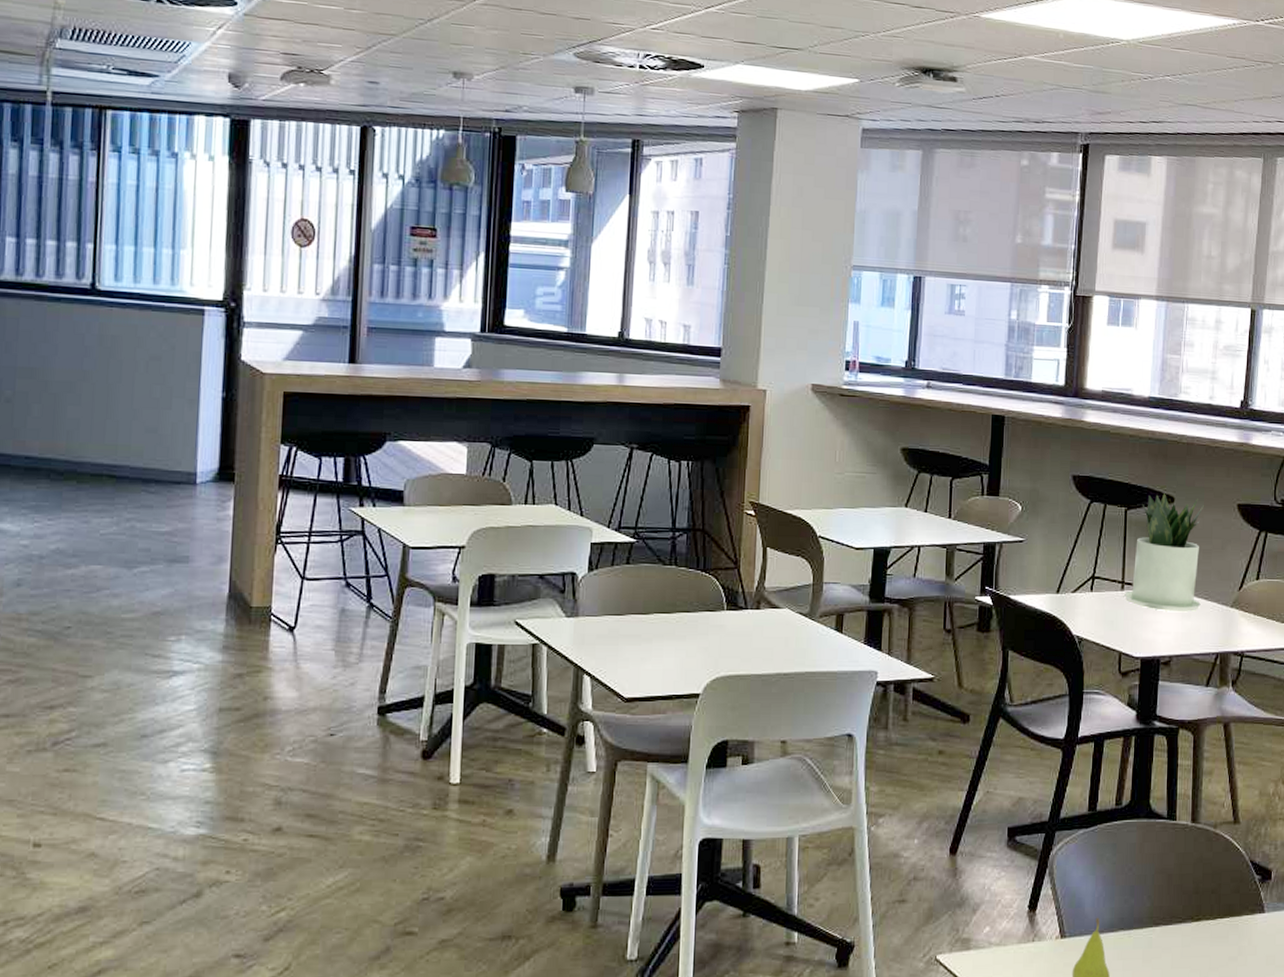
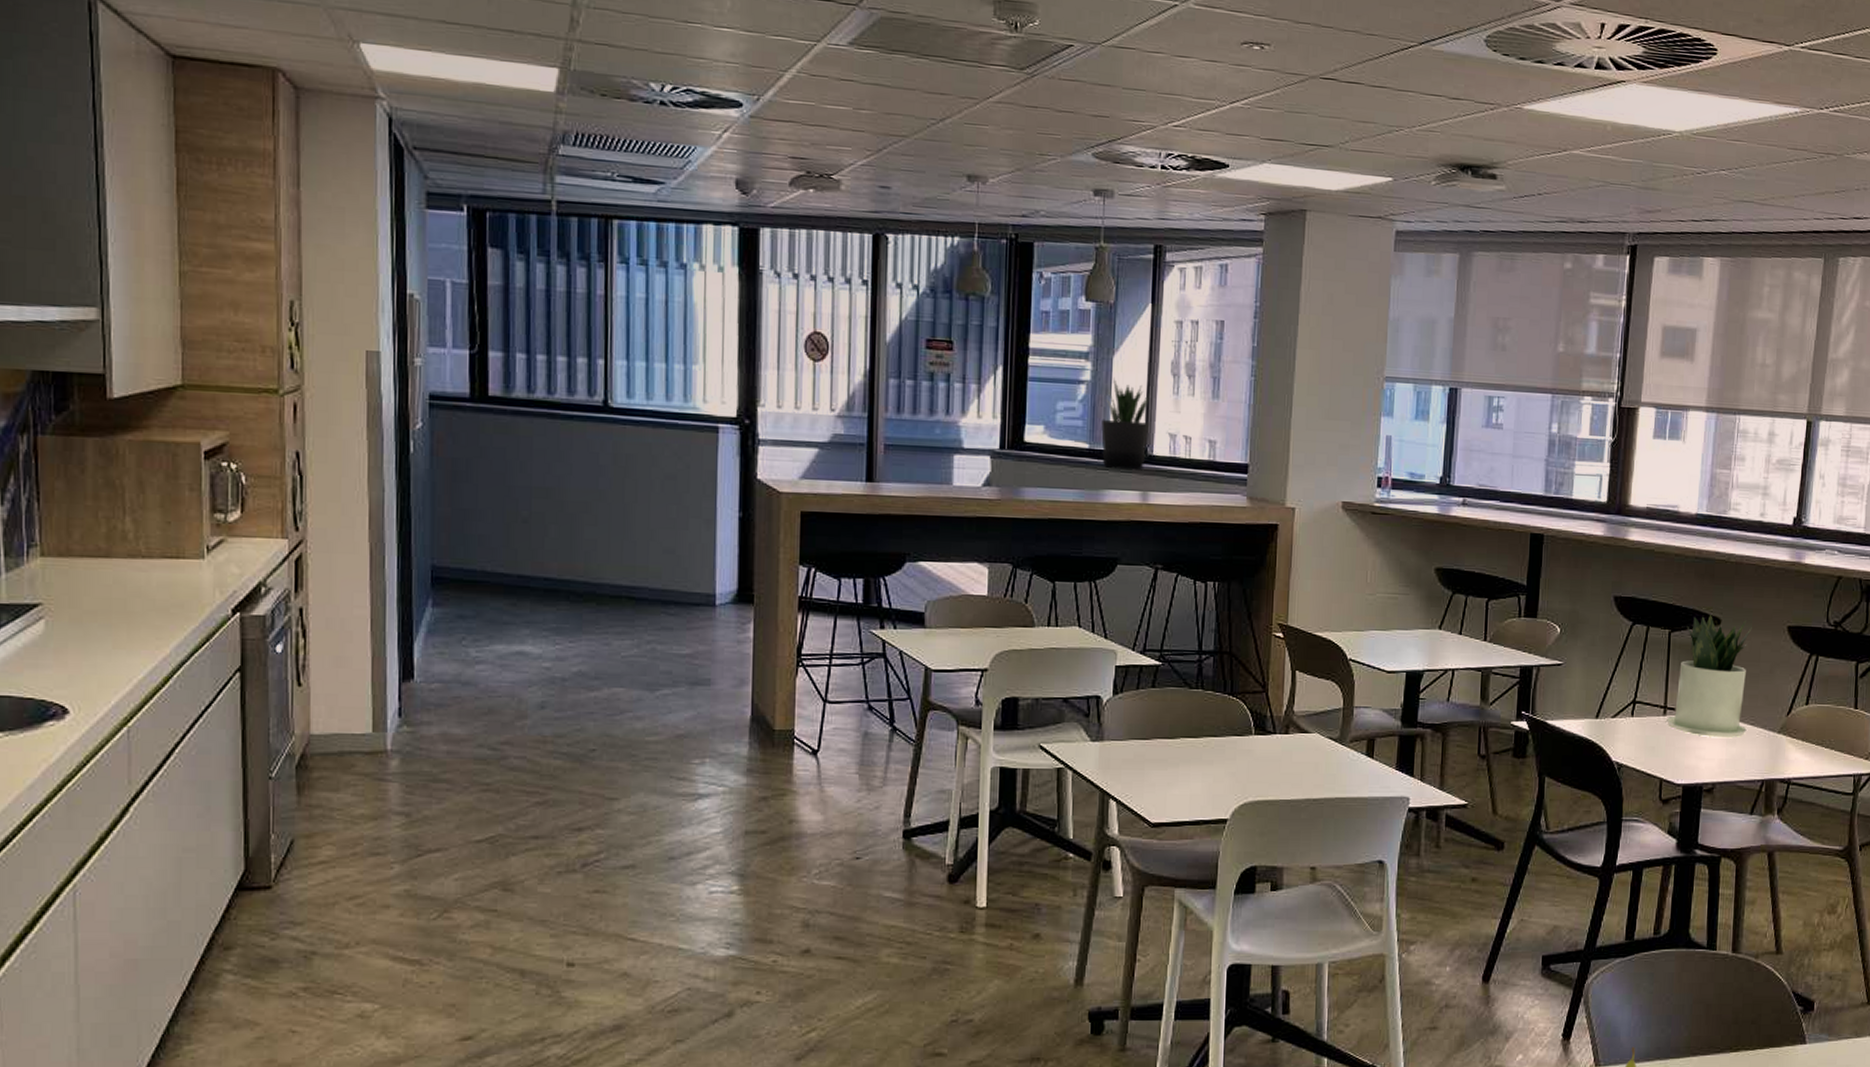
planter: none [579,265,628,352] -> present [1101,378,1151,469]

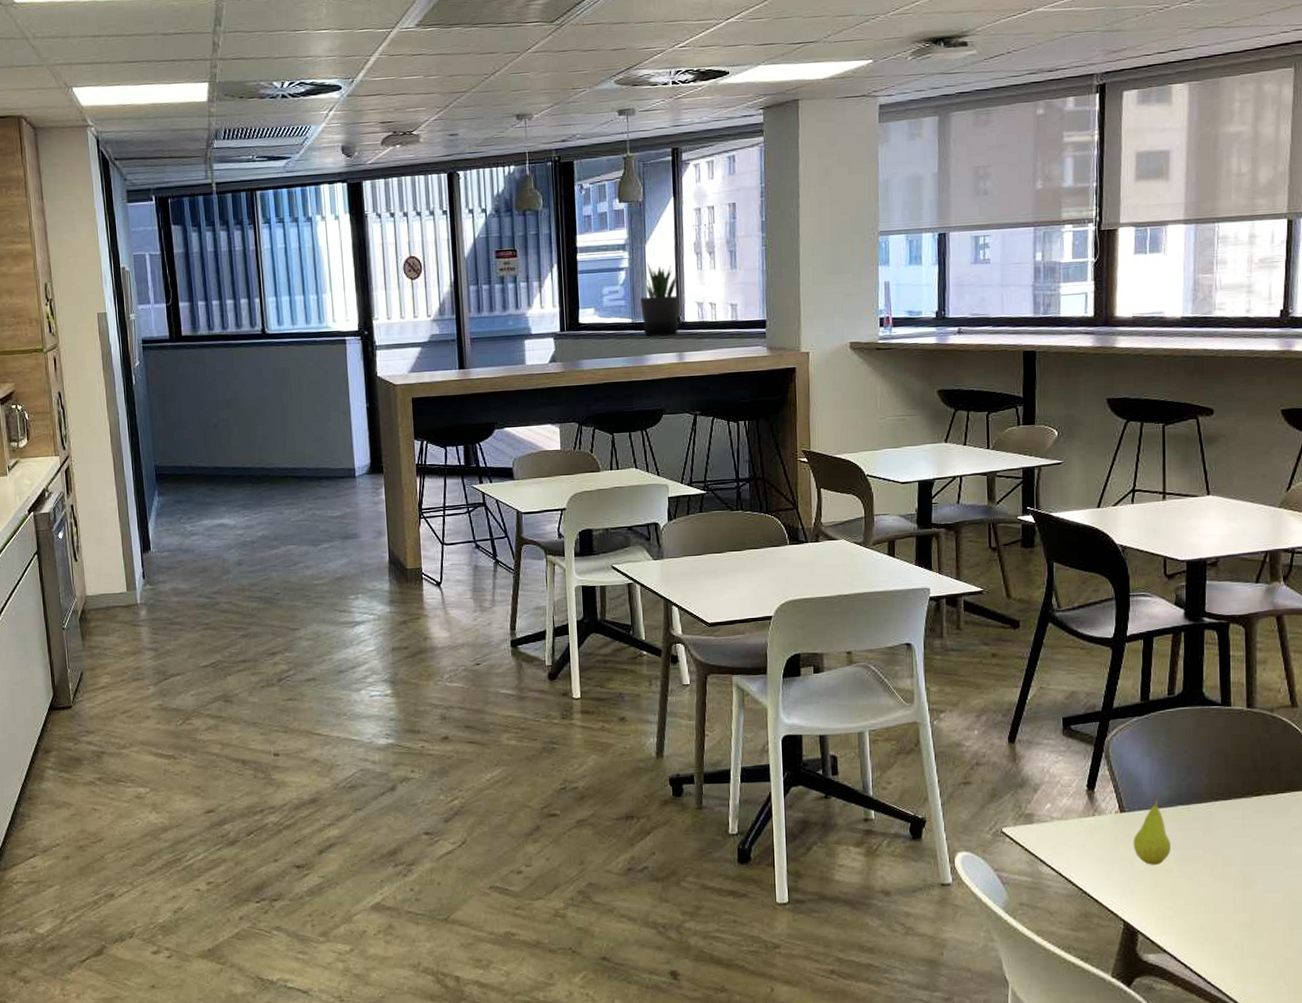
planter: present [1667,615,1752,737] -> none [1166,406,1247,516]

